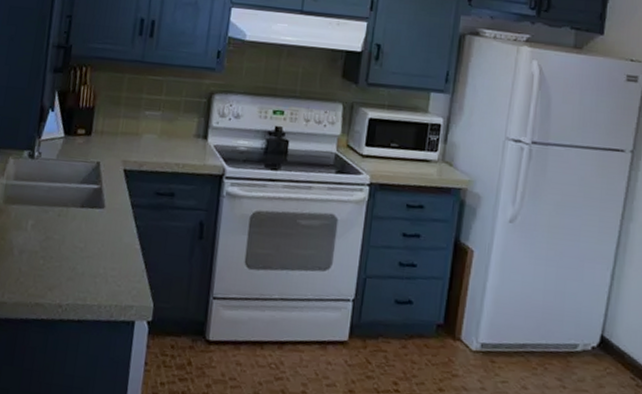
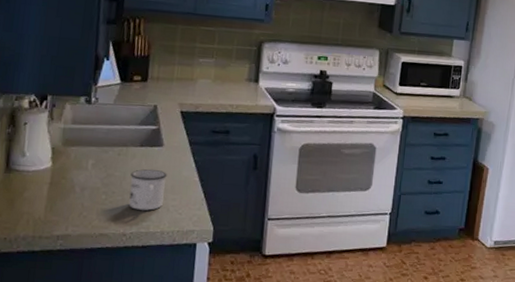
mug: none [66,233,107,280] -> present [128,169,167,211]

